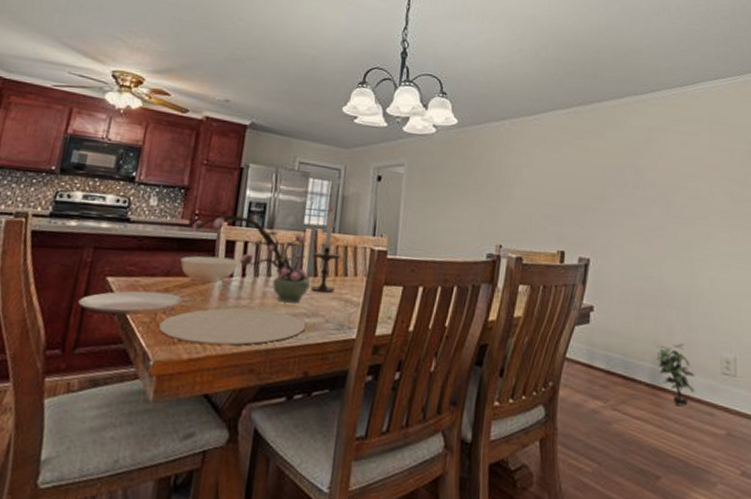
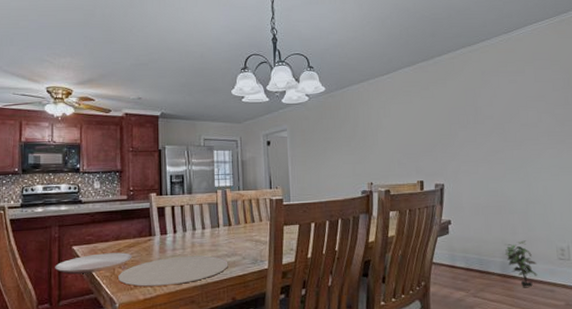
bowl: present [180,256,238,283] -> none [125,220,169,241]
flower arrangement: present [192,215,310,303] -> none [130,186,226,248]
candlestick: present [310,205,340,294] -> none [225,169,247,238]

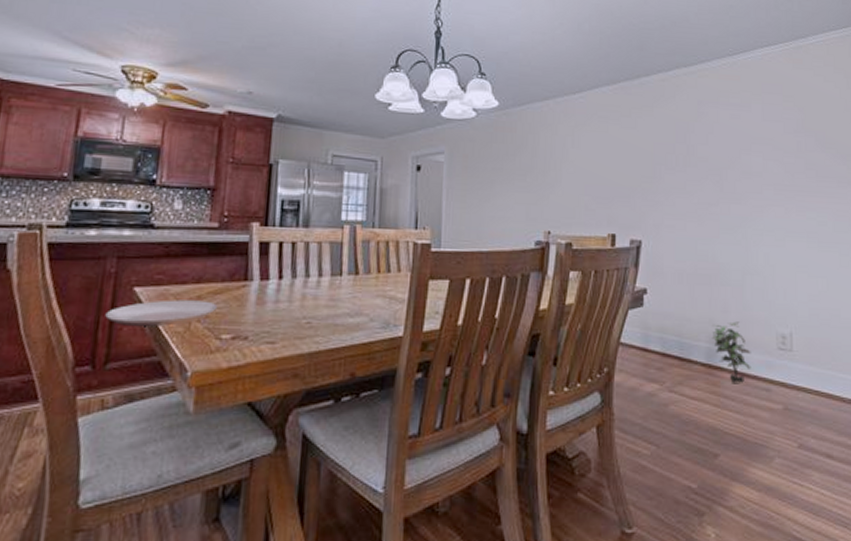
placemat: present [118,255,228,287] -> none [194,311,350,352]

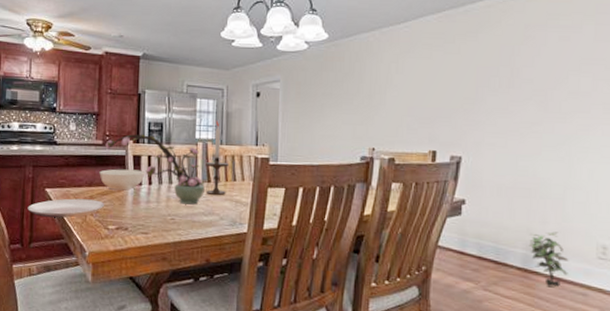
bowl: none [211,259,273,287] -> present [99,169,144,191]
flower arrangement: none [222,214,352,303] -> present [105,134,205,205]
candlestick: none [352,199,382,292] -> present [204,121,229,196]

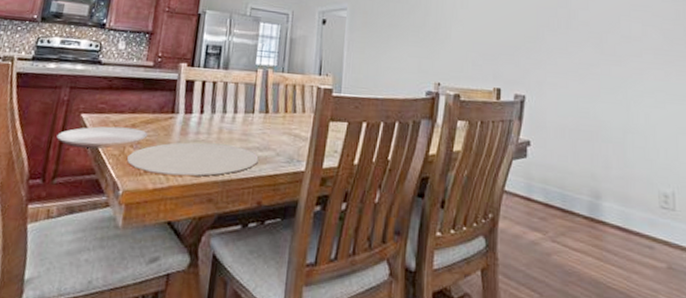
placemat: none [89,209,204,240] -> present [127,142,259,177]
bowl: present [99,169,144,191] -> none [145,94,197,119]
flower arrangement: present [105,134,205,205] -> none [156,57,262,138]
candlestick: present [204,121,229,196] -> none [262,47,289,129]
potted plant: present [529,232,569,287] -> none [594,178,634,239]

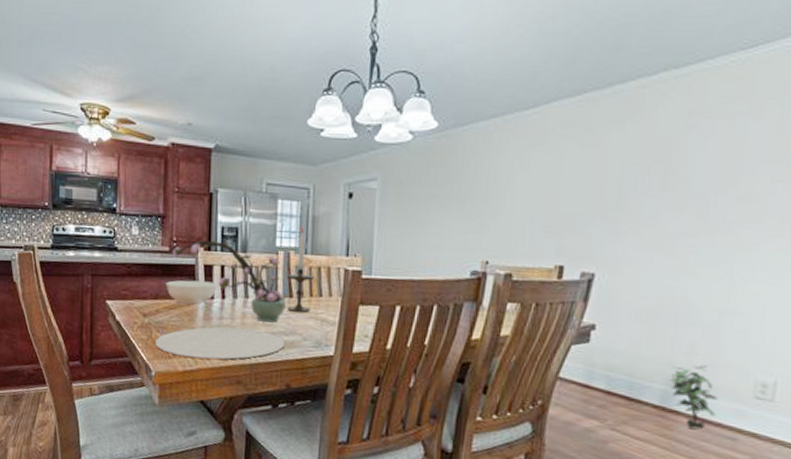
plate: present [56,126,149,150] -> none [87,312,173,334]
bowl: none [145,94,197,119] -> present [165,280,217,305]
flower arrangement: none [156,57,262,138] -> present [172,240,286,323]
candlestick: none [262,47,289,129] -> present [286,226,314,314]
potted plant: none [594,178,634,239] -> present [669,365,718,429]

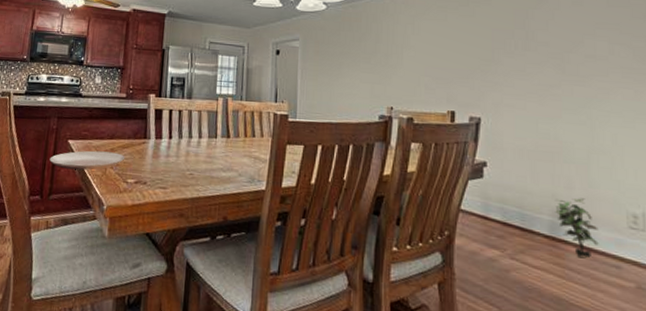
plate: none [87,312,173,334] -> present [49,150,125,171]
placemat: present [155,327,285,360] -> none [109,164,223,195]
bowl: present [165,280,217,305] -> none [121,122,165,144]
flower arrangement: present [172,240,286,323] -> none [128,88,224,160]
candlestick: present [286,226,314,314] -> none [224,77,248,152]

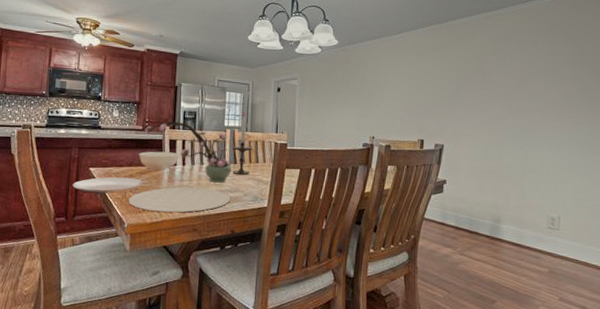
placemat: none [109,164,223,195] -> present [129,187,231,213]
bowl: none [121,122,165,144] -> present [138,151,179,170]
flower arrangement: none [128,88,224,160] -> present [145,121,232,183]
candlestick: none [224,77,248,152] -> present [232,111,252,176]
potted plant: present [555,198,599,258] -> none [495,206,526,251]

